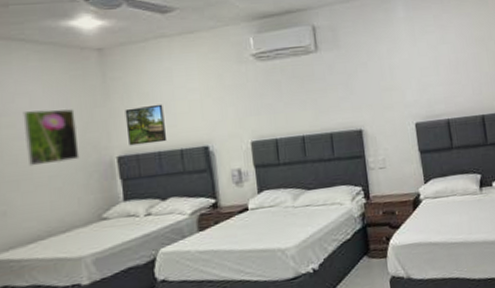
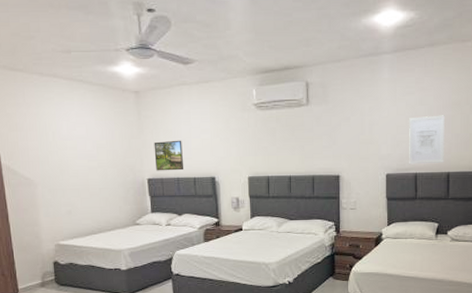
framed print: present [23,109,80,167] -> none [81,138,121,180]
wall art: none [432,53,477,110] -> present [409,115,445,165]

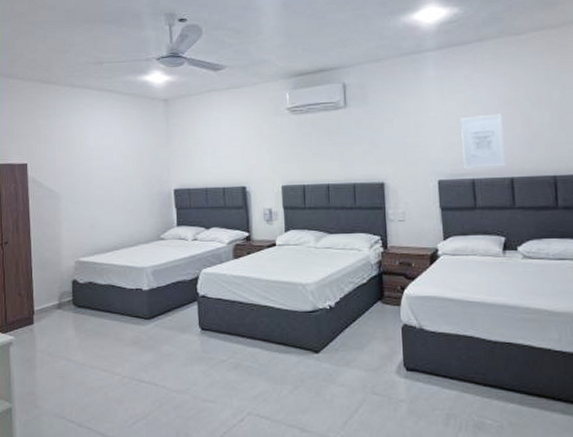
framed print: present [154,140,184,171] -> none [182,148,213,181]

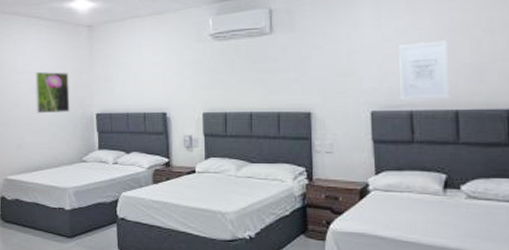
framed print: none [108,147,146,191] -> present [35,72,70,114]

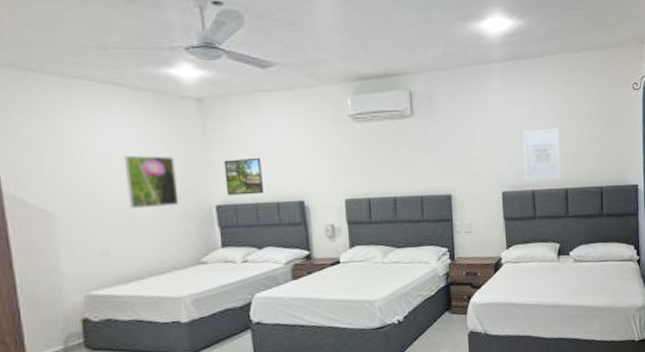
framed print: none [104,73,134,106] -> present [224,157,265,196]

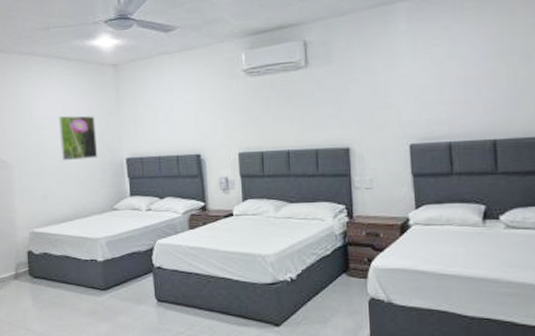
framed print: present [224,157,265,196] -> none [133,114,166,150]
wall art: present [523,128,561,181] -> none [436,69,488,132]

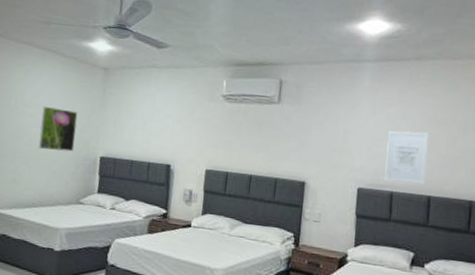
wall art: none [436,69,488,132] -> present [385,131,429,185]

